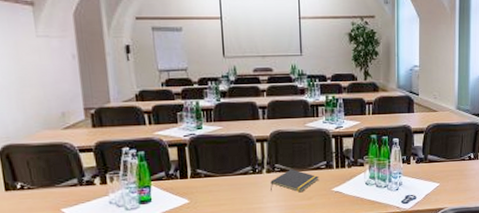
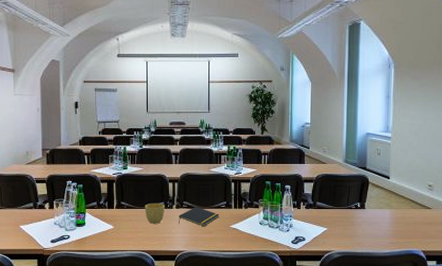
cup: none [227,168,253,194] -> present [144,203,165,224]

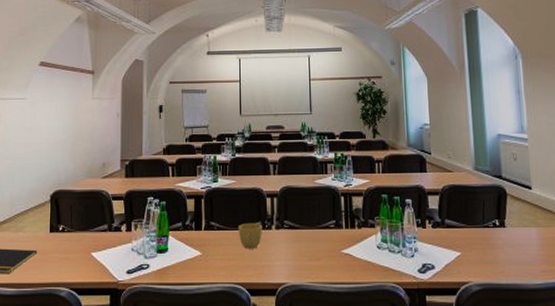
notepad: present [179,207,220,227] -> none [279,227,328,252]

